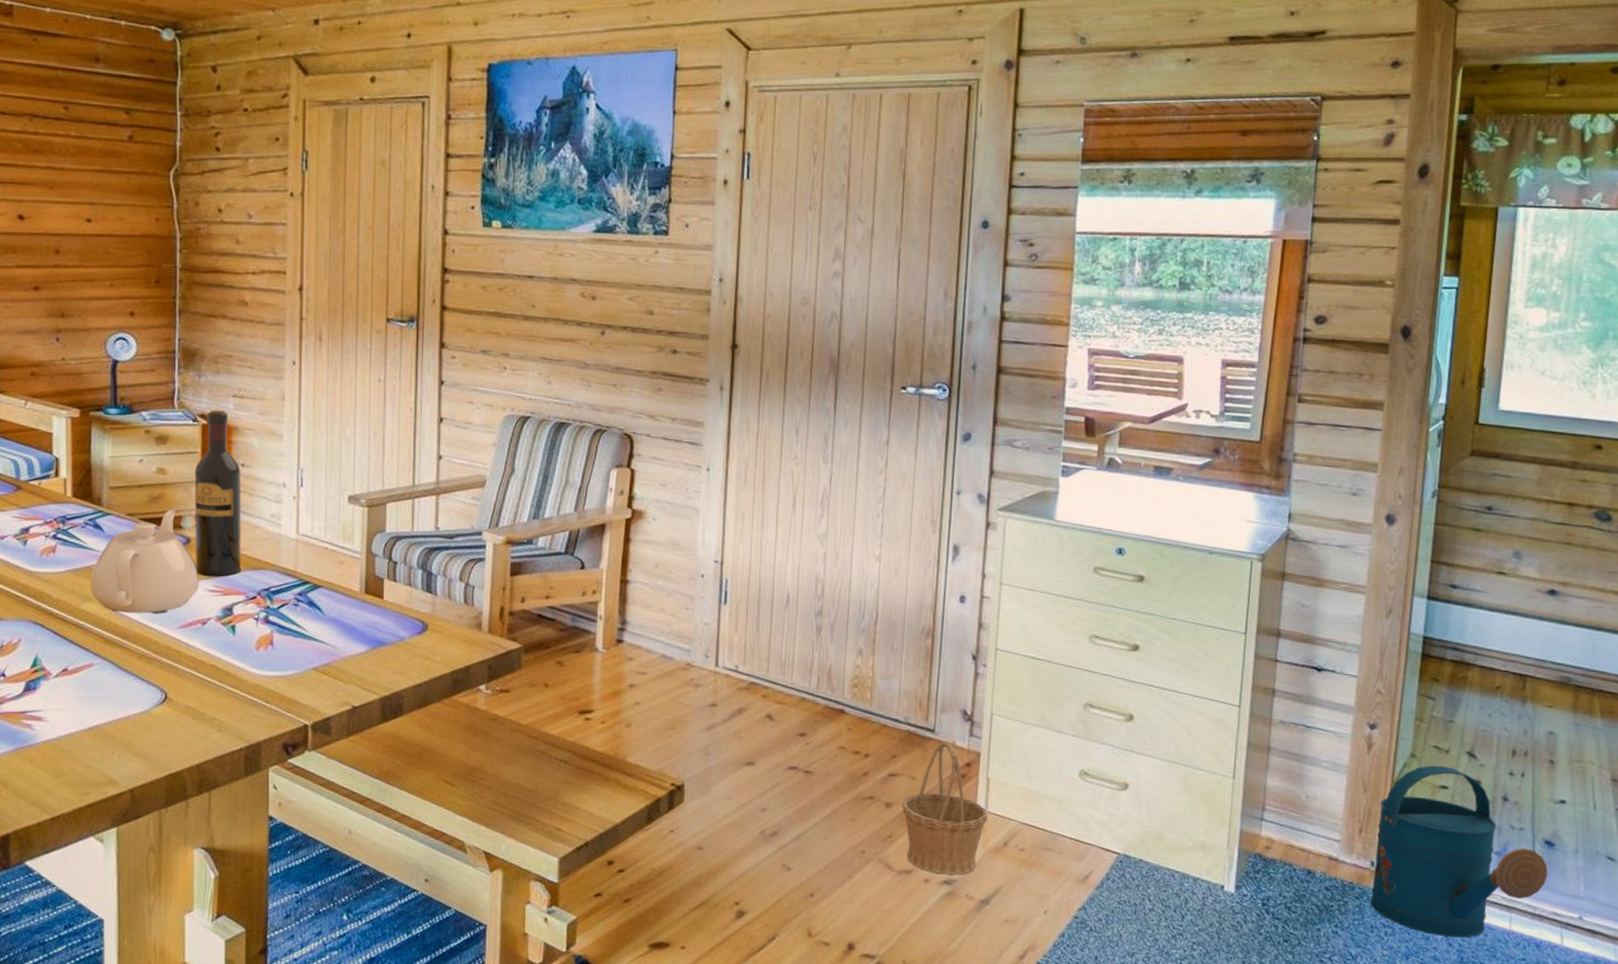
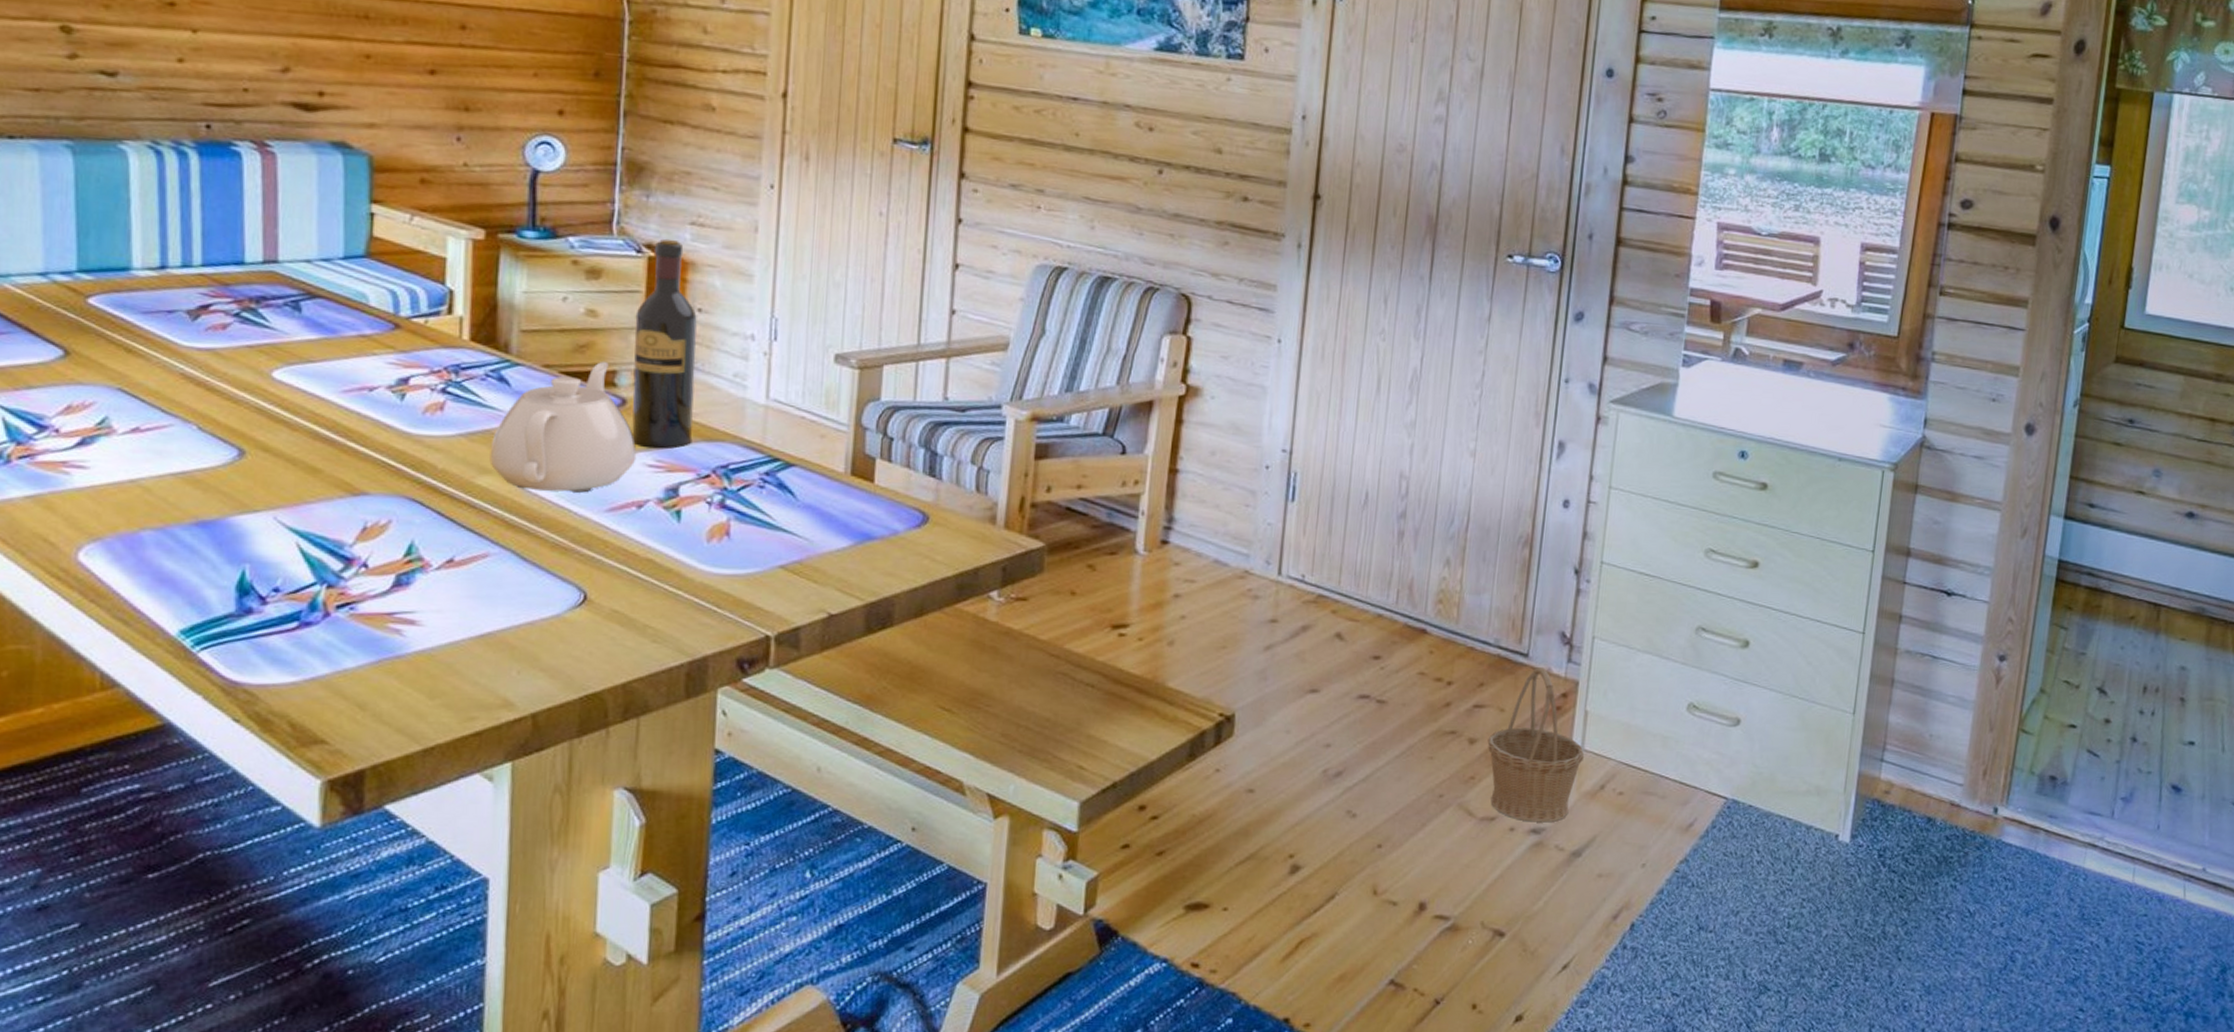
watering can: present [1370,765,1548,938] -> none [1991,701,2174,892]

